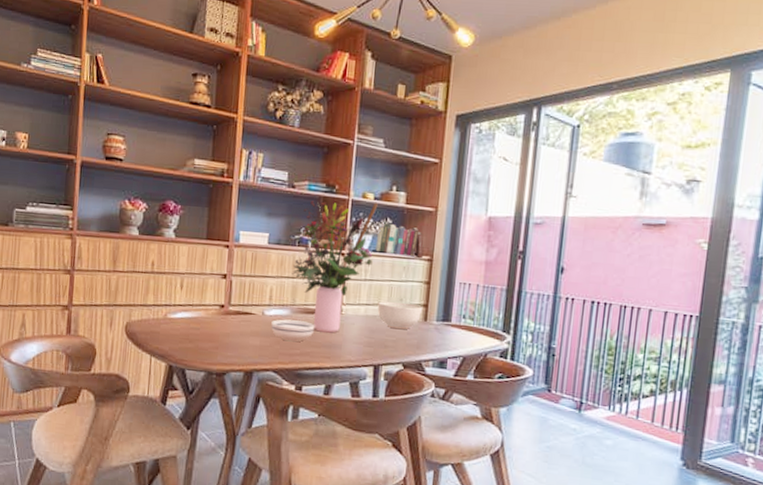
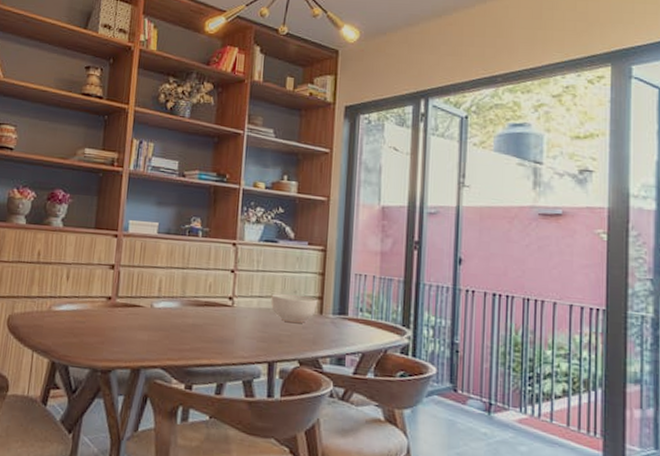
bowl: present [271,319,315,342] -> none [160,312,206,337]
bouquet: present [291,201,378,333] -> none [181,190,269,327]
books: present [375,222,424,259] -> none [267,212,317,249]

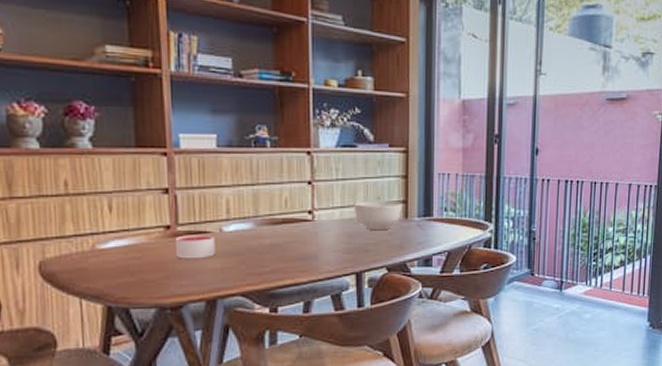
candle: none [112,306,146,330] -> present [175,235,215,259]

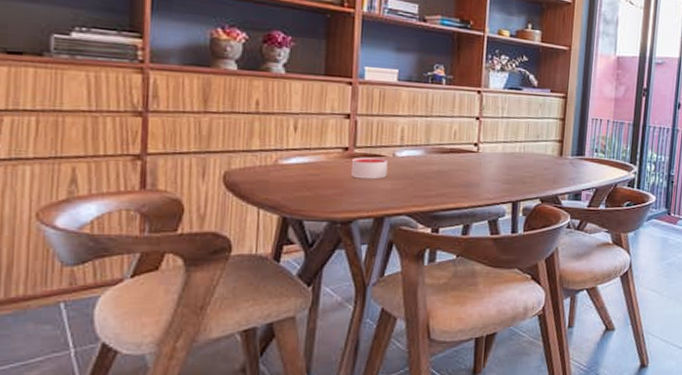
bowl: present [354,200,403,231] -> none [515,138,559,166]

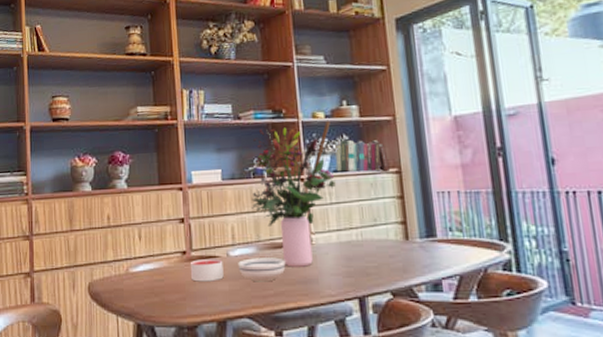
bowl: none [403,160,451,184] -> present [238,257,286,282]
bouquet: none [424,36,514,172] -> present [249,120,336,267]
books: none [512,60,558,96] -> present [335,139,389,172]

